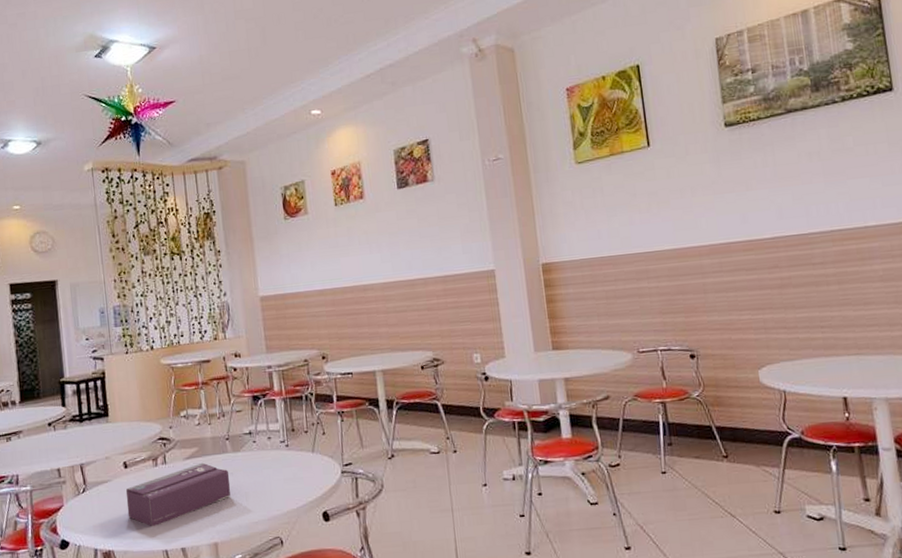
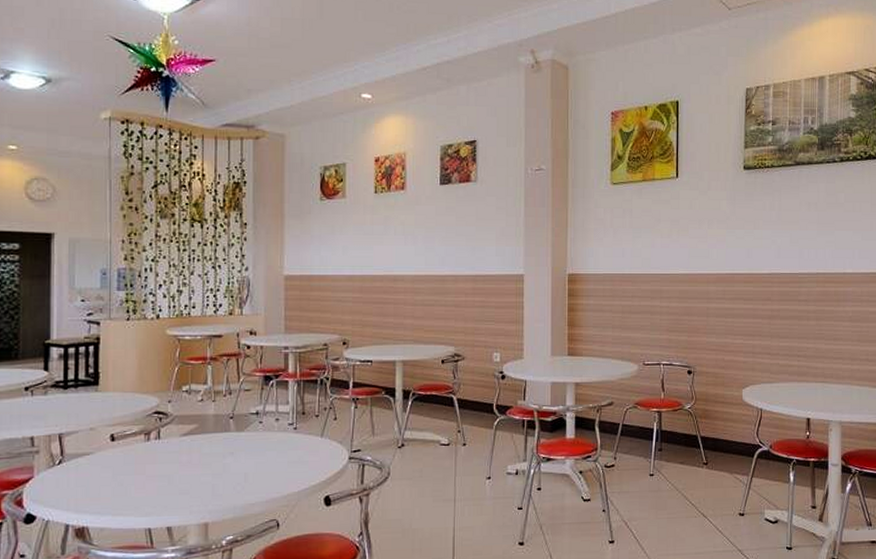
tissue box: present [125,462,231,527] -> none [109,440,230,504]

